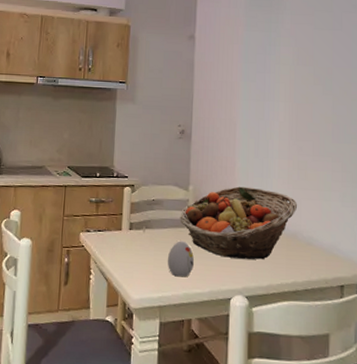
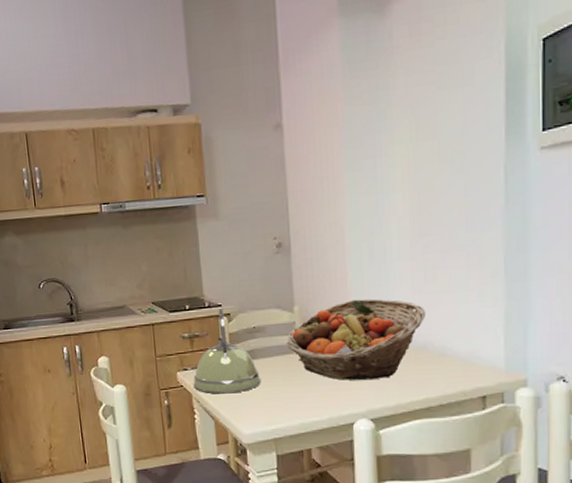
kettle: none [93,180,154,259] -> present [193,308,261,394]
decorative egg: present [168,241,194,277] -> none [278,368,308,407]

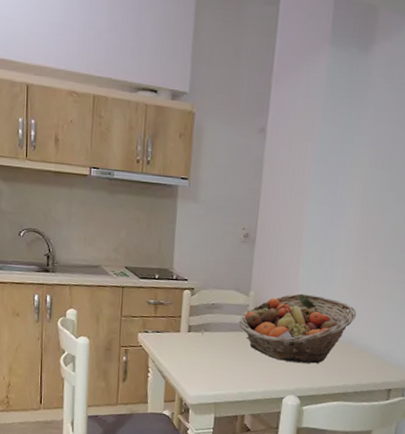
kettle: present [193,308,261,394] -> none [151,282,212,359]

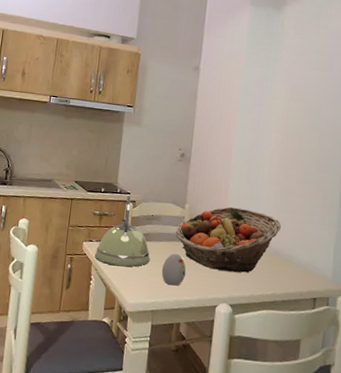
kettle: none [151,282,212,359] -> present [94,196,150,267]
decorative egg: none [224,344,251,378] -> present [162,253,186,286]

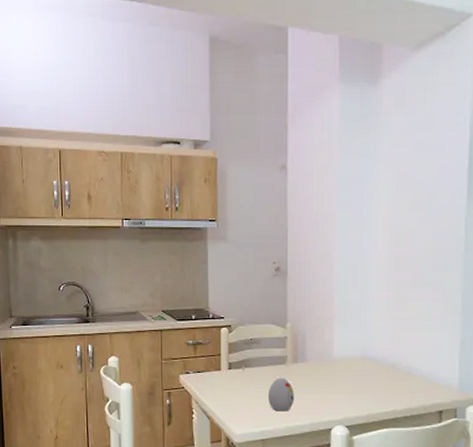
kettle: present [94,196,150,267] -> none [193,320,254,397]
fruit basket: present [175,207,282,273] -> none [278,321,397,391]

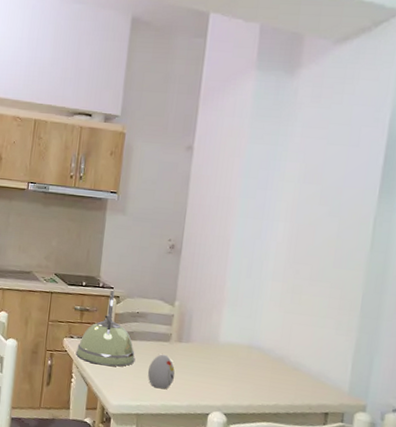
kettle: none [193,320,254,397] -> present [75,290,135,367]

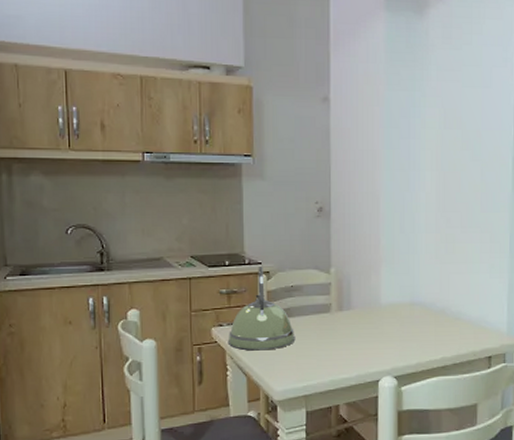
decorative egg: present [148,354,175,389] -> none [311,327,339,364]

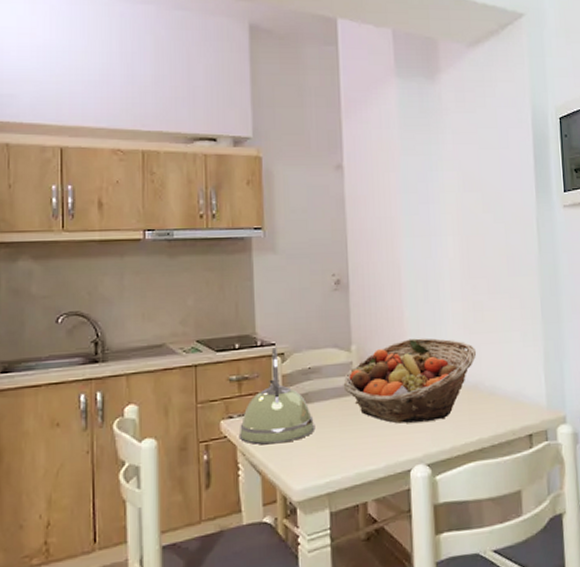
fruit basket: none [322,265,446,340] -> present [343,338,477,424]

